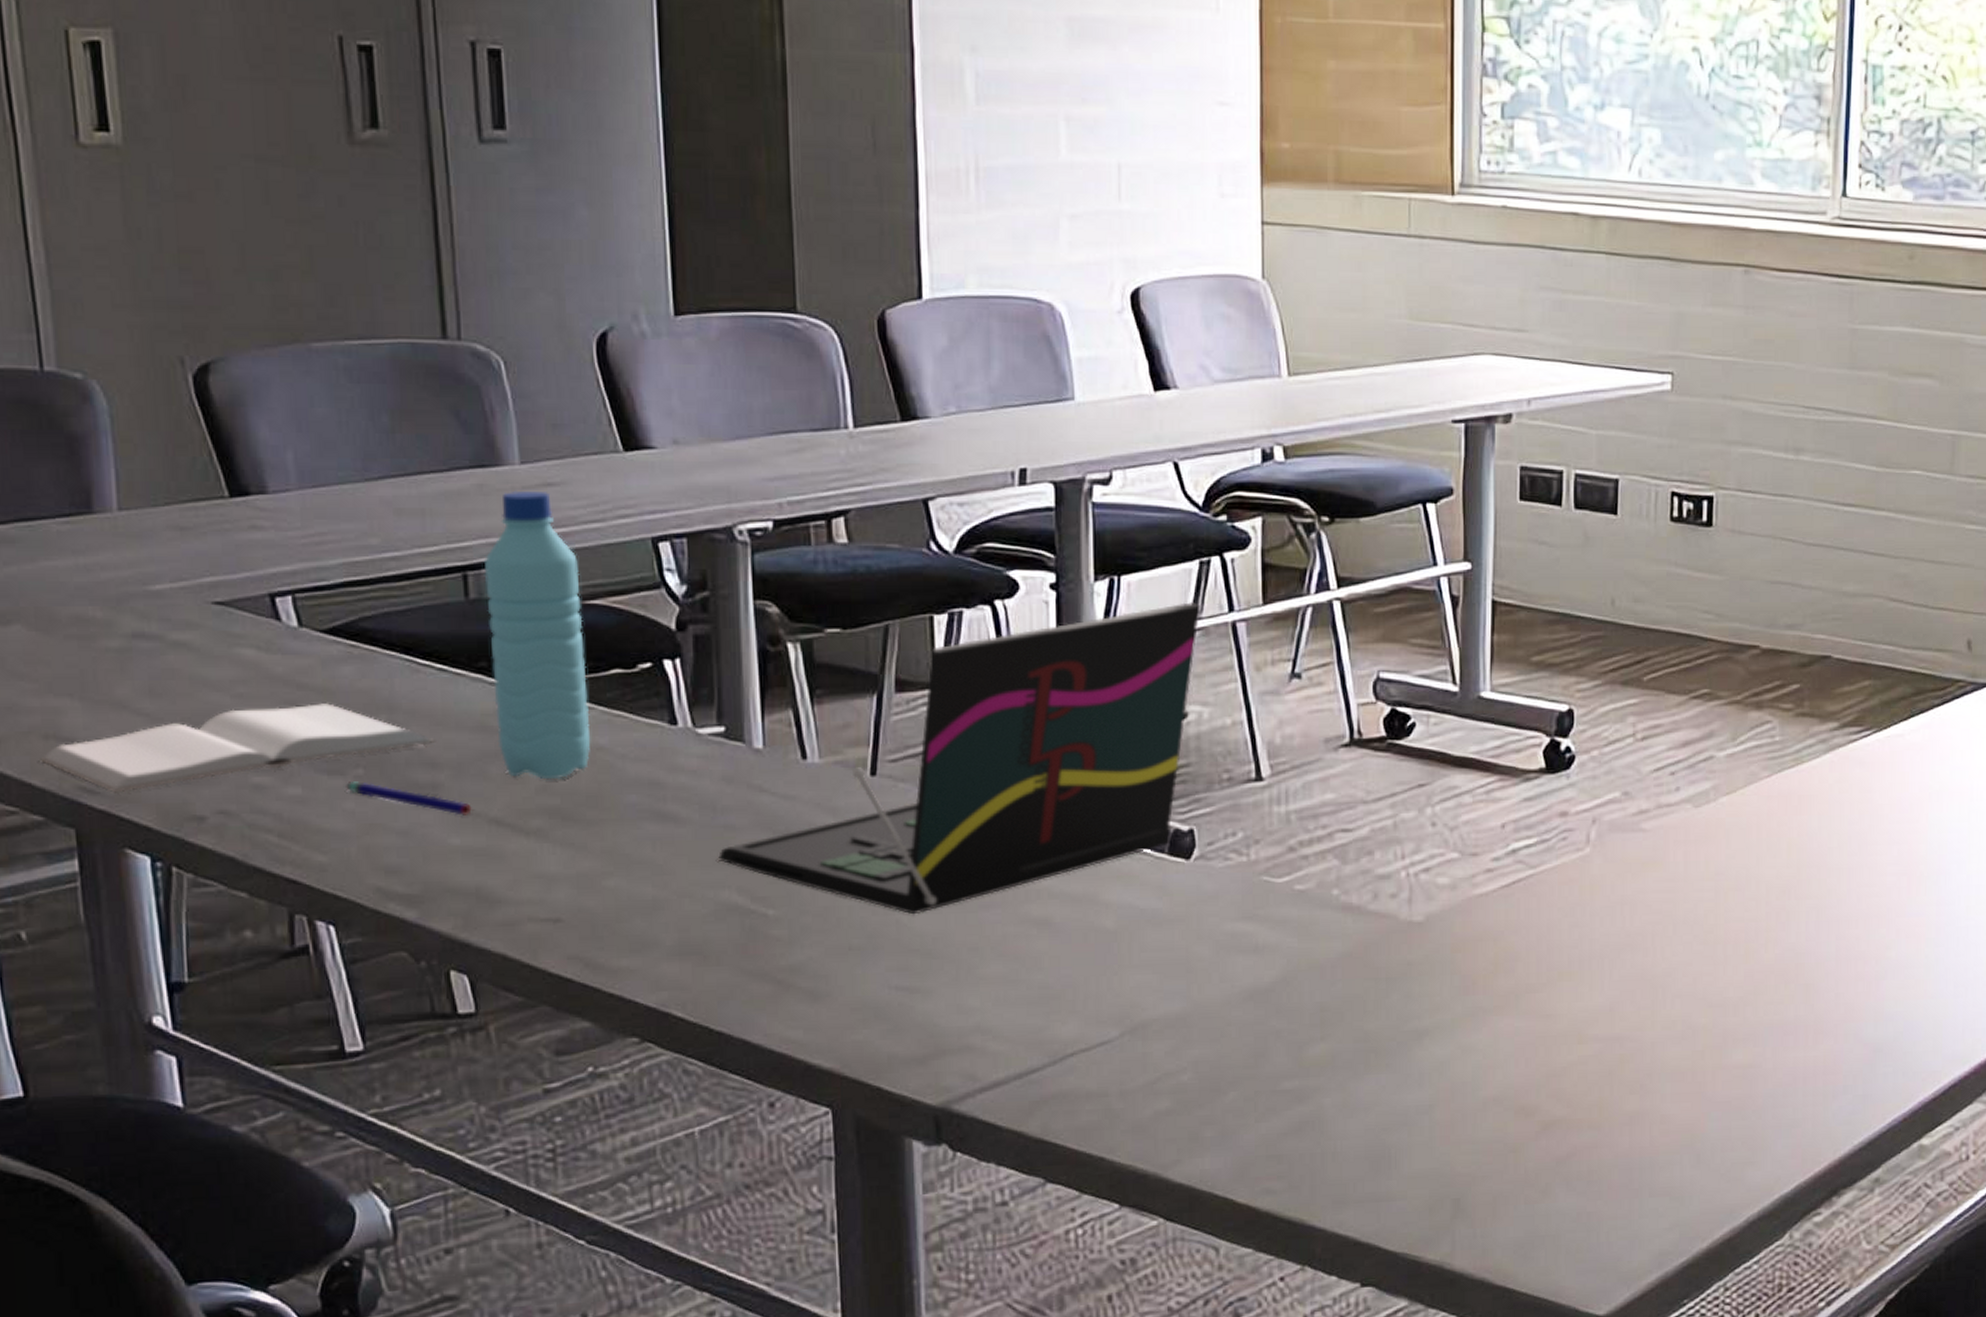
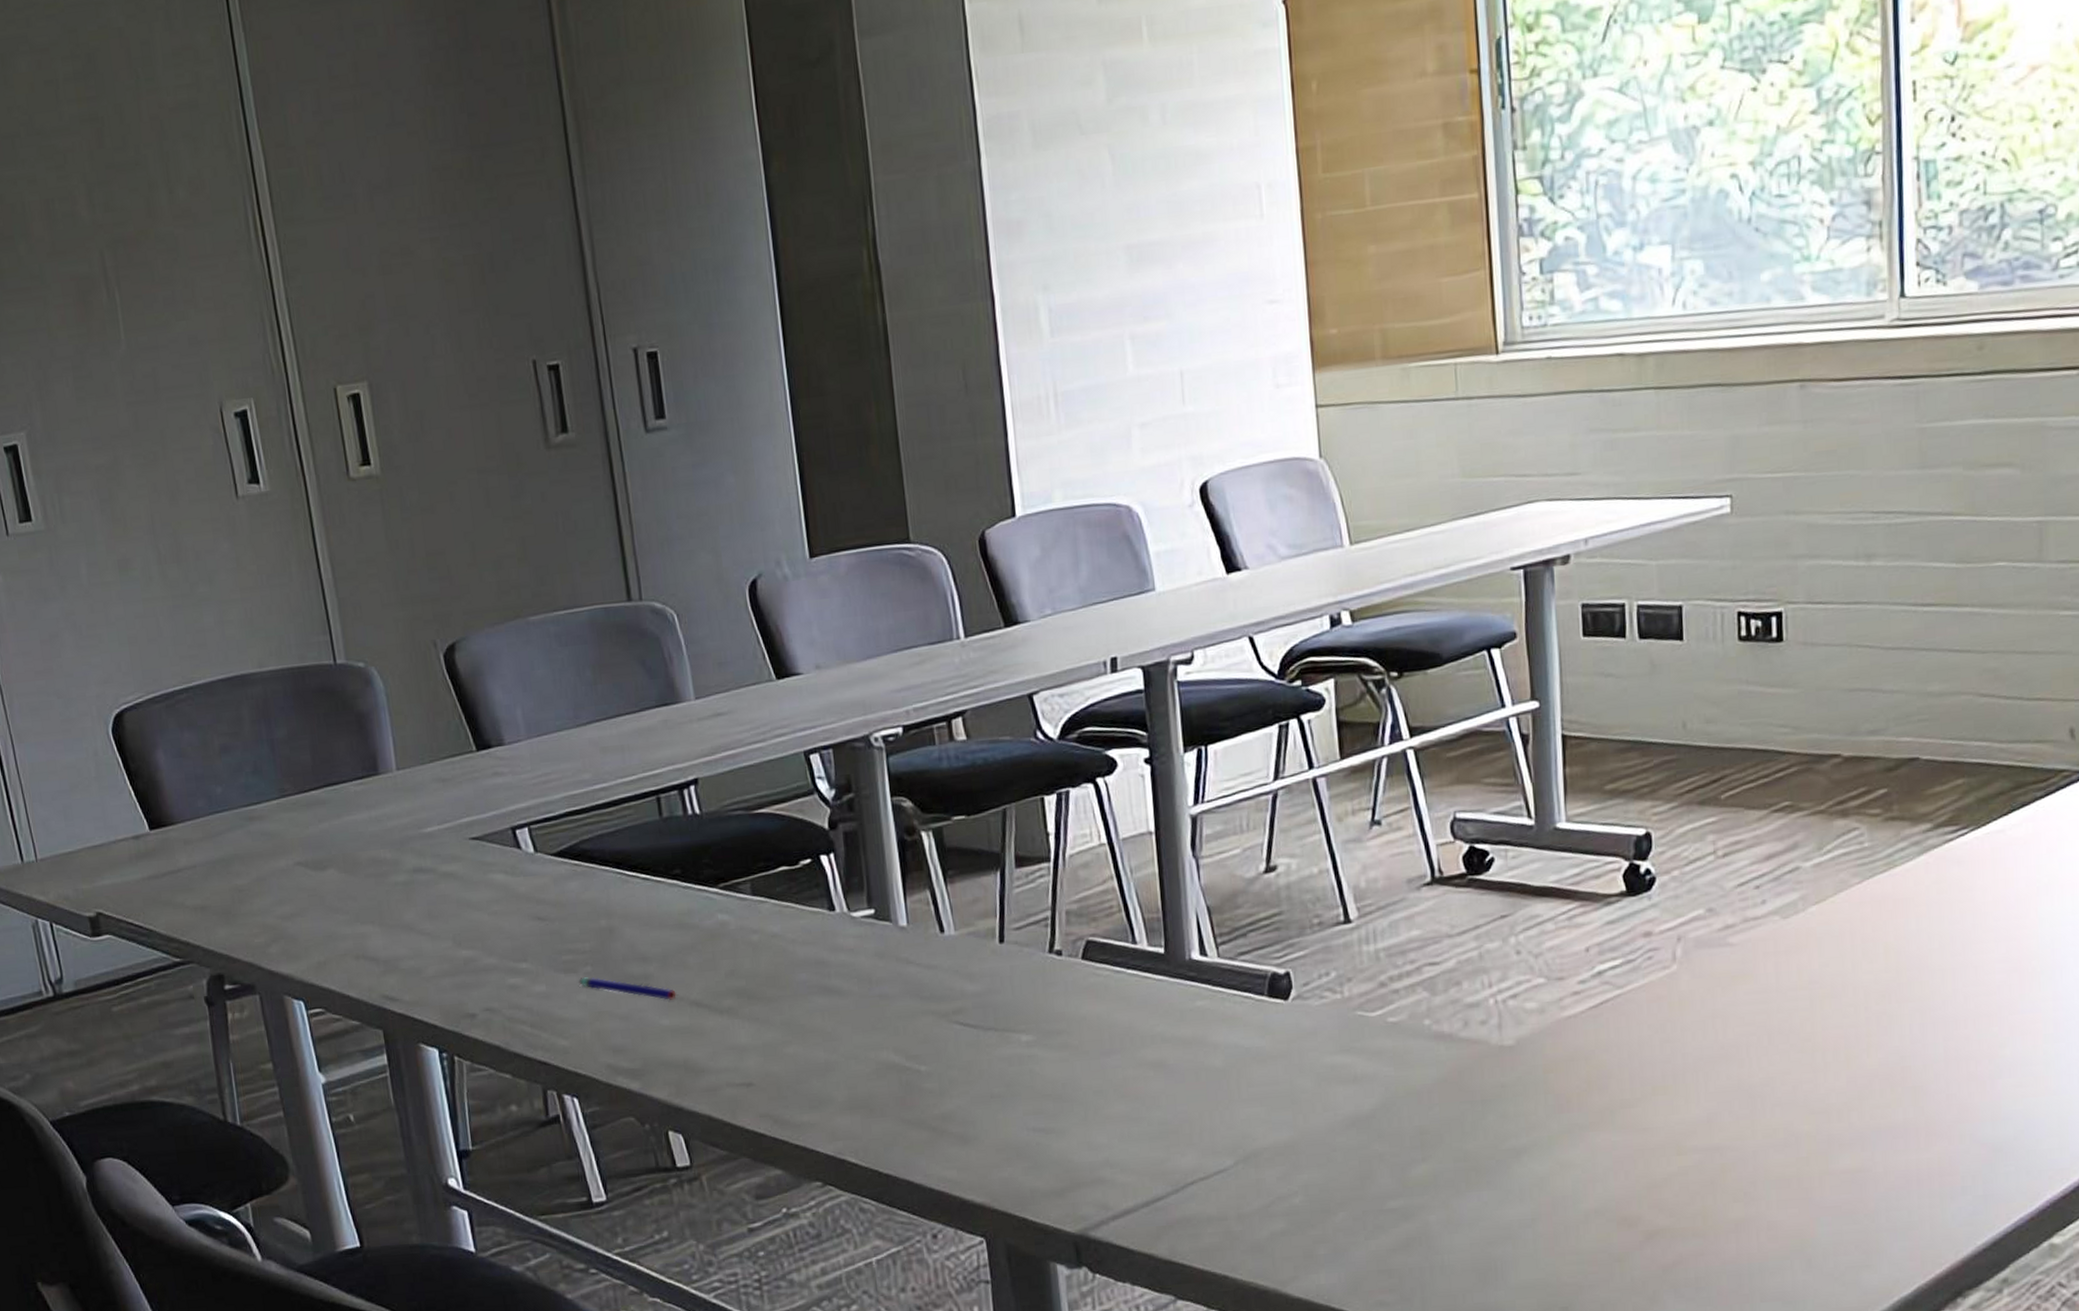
book: present [40,703,436,793] -> none [354,914,645,999]
water bottle: present [483,490,591,780] -> none [672,721,767,965]
laptop: present [718,602,1201,915] -> none [876,763,1283,1064]

